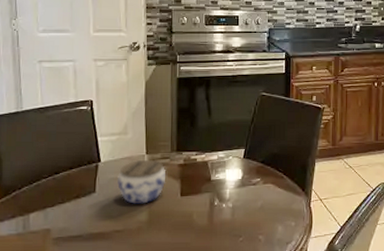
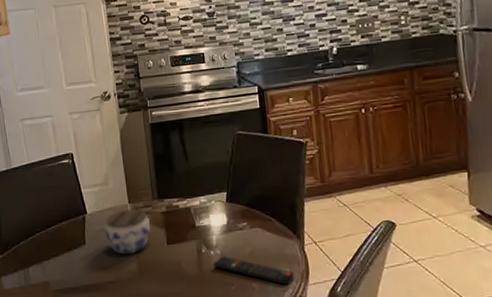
remote control: none [223,209,298,237] -> present [213,256,294,285]

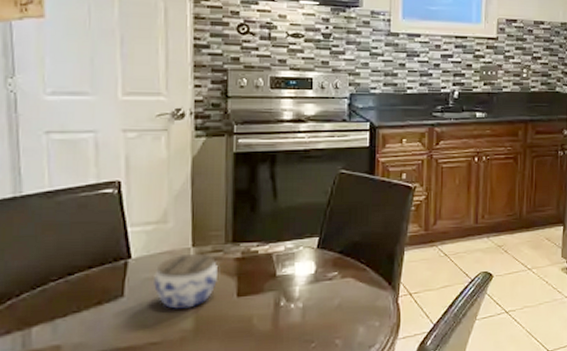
remote control: present [213,256,294,285] -> none [291,309,383,340]

